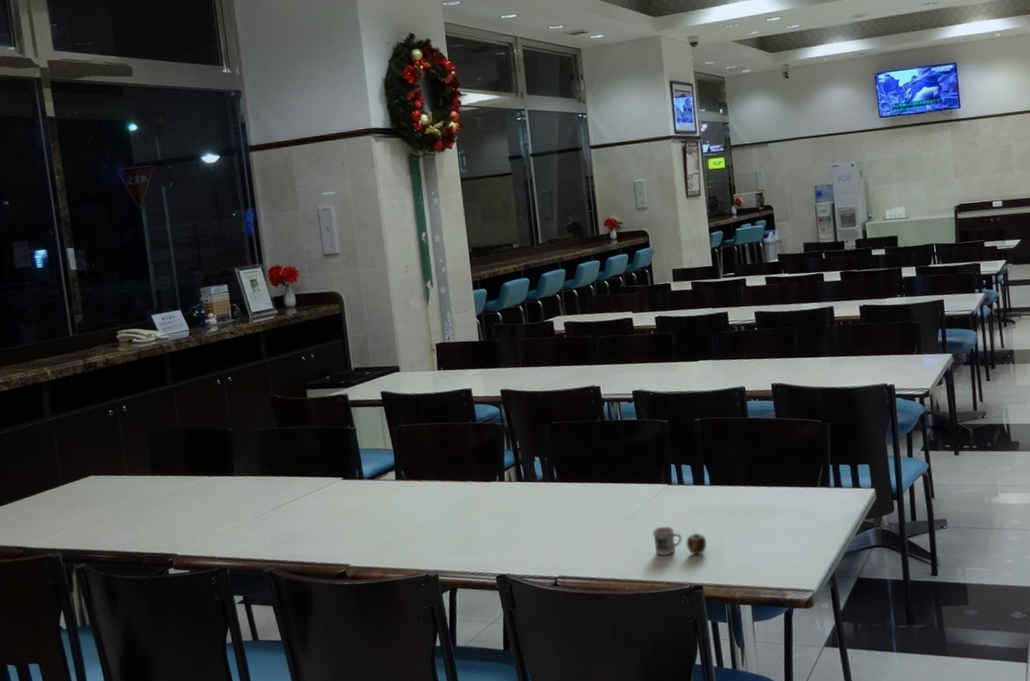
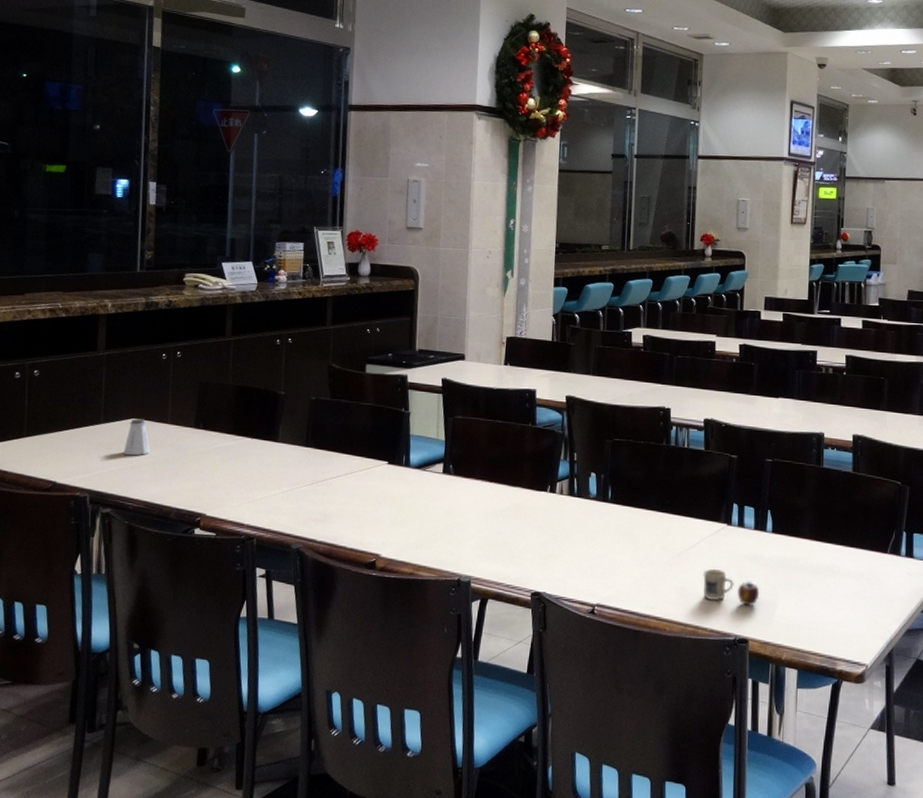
saltshaker: none [87,475,113,512] -> present [123,418,150,456]

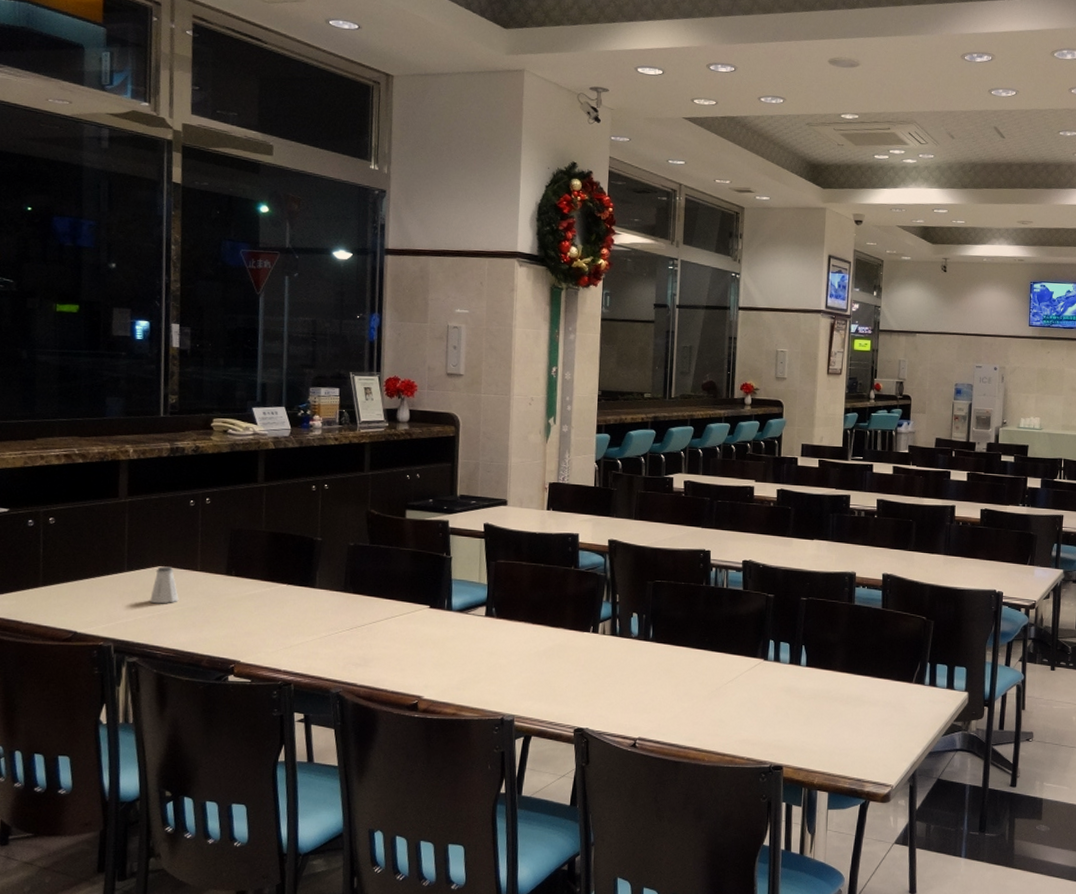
mug: present [703,568,760,606] -> none [741,701,794,735]

